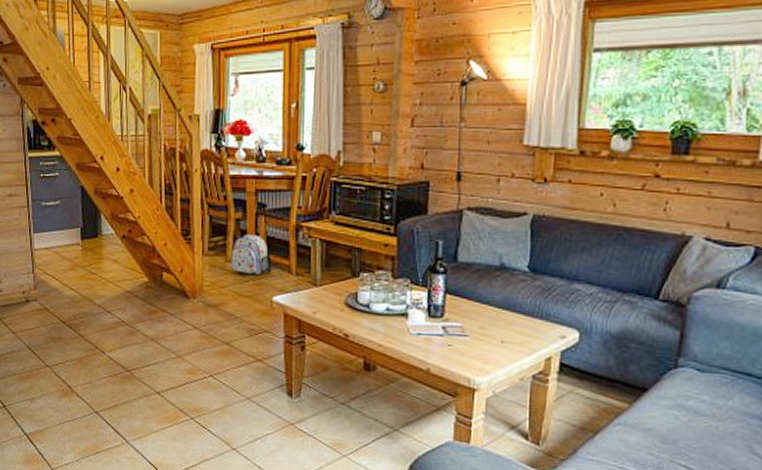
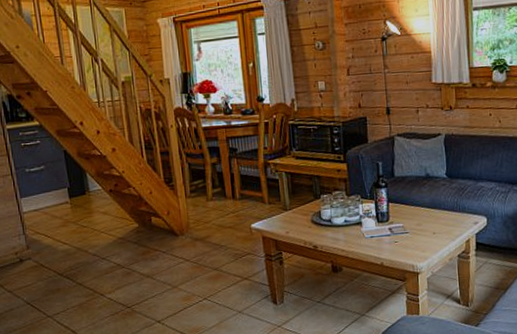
backpack: present [231,234,273,276] -> none [211,175,248,209]

